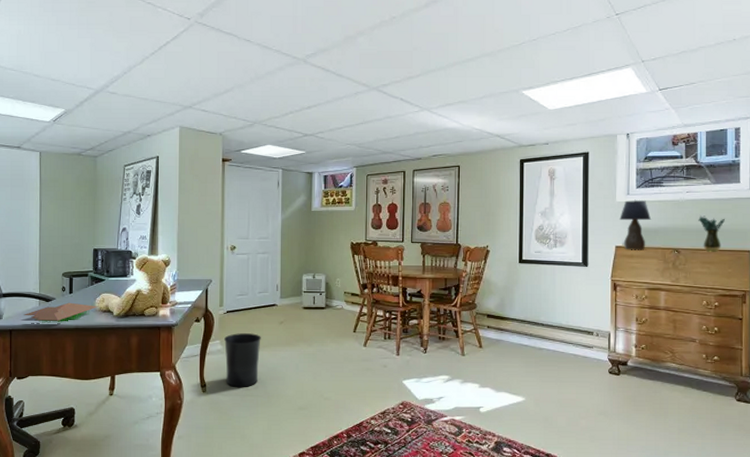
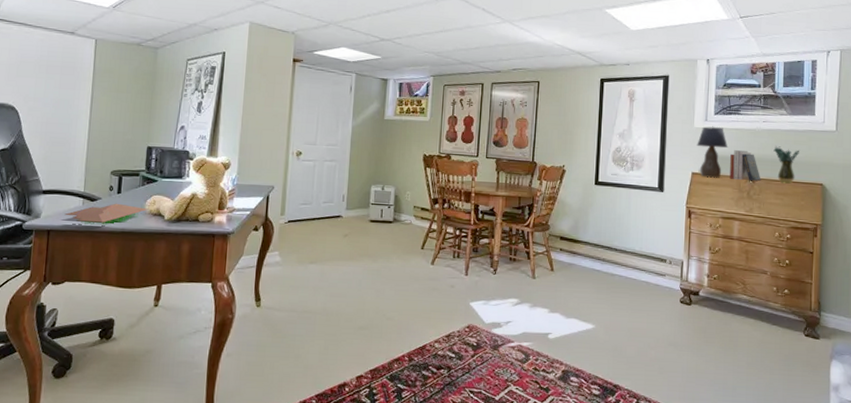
waste bin: present [224,333,261,387] -> none [283,244,323,303]
books: none [654,221,687,252] -> present [730,149,761,182]

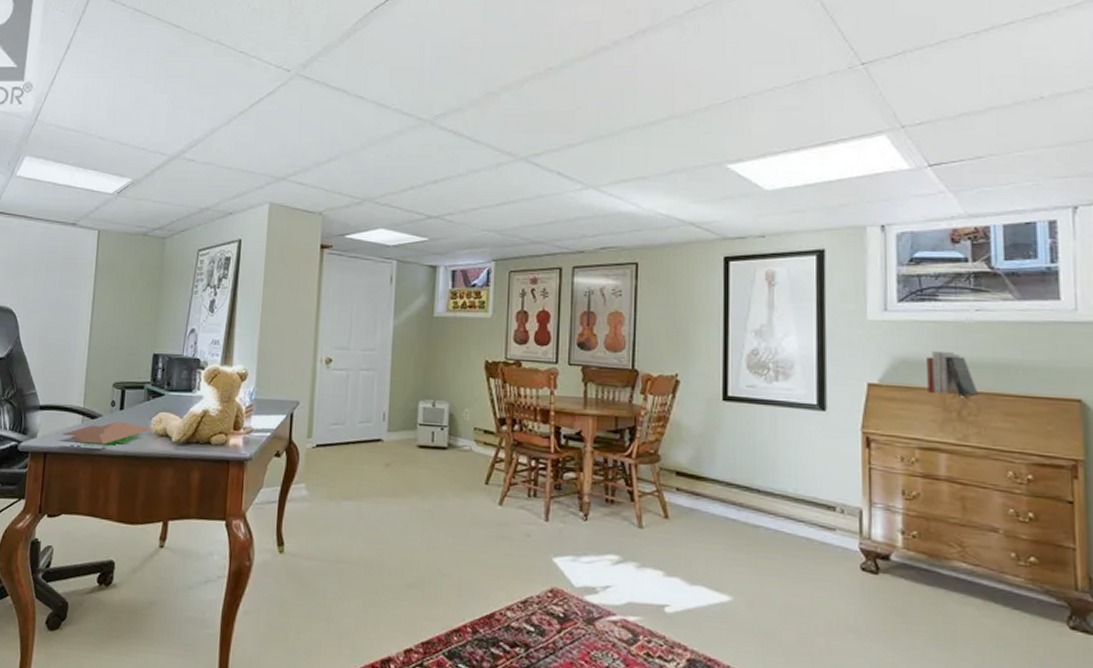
table lamp: present [697,126,728,178] -> none [873,318,923,392]
vase: present [773,146,799,184] -> none [995,345,1038,400]

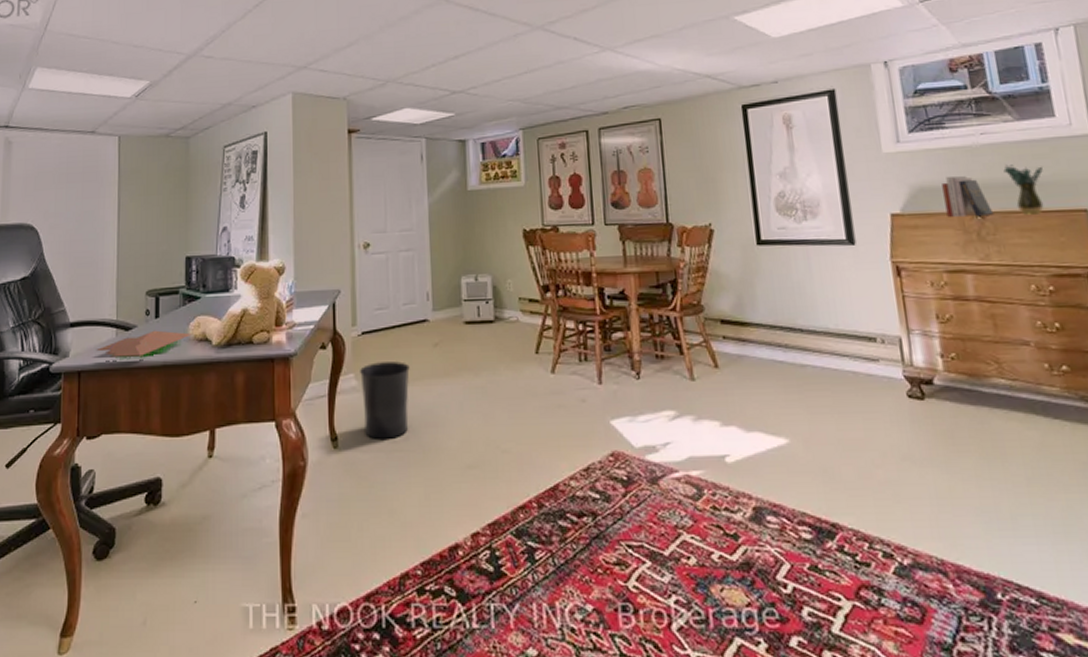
waste bin: none [311,475,360,550] -> present [360,361,410,439]
vase: none [995,345,1038,400] -> present [1003,164,1044,215]

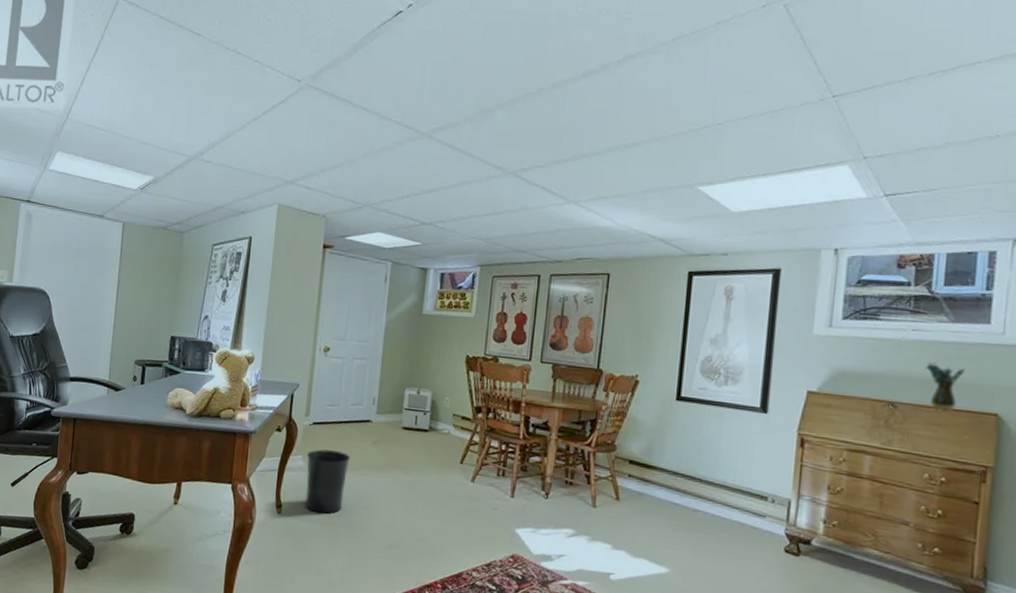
papers: present [96,330,192,362] -> none [90,394,170,417]
books: present [942,175,994,218] -> none [860,364,906,407]

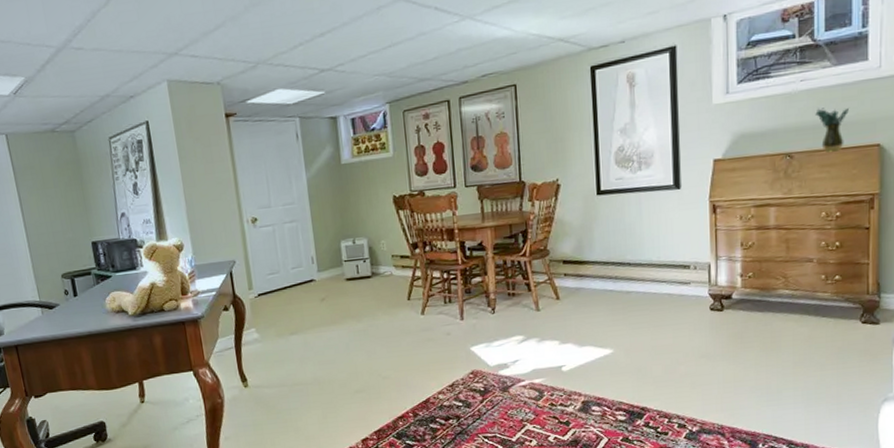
waste bin: present [305,449,350,514] -> none [260,315,305,378]

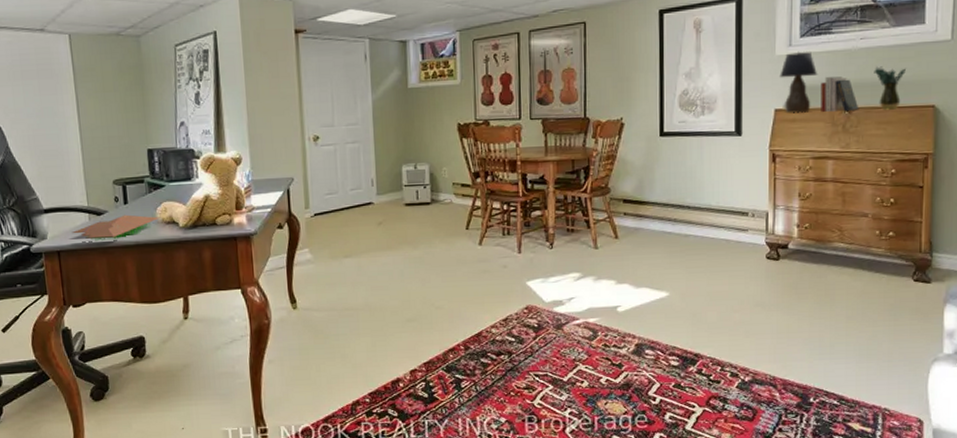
papers: none [27,306,109,335] -> present [72,214,160,242]
table lamp: none [717,98,758,163] -> present [780,51,818,114]
books: none [761,121,801,159] -> present [821,76,859,113]

